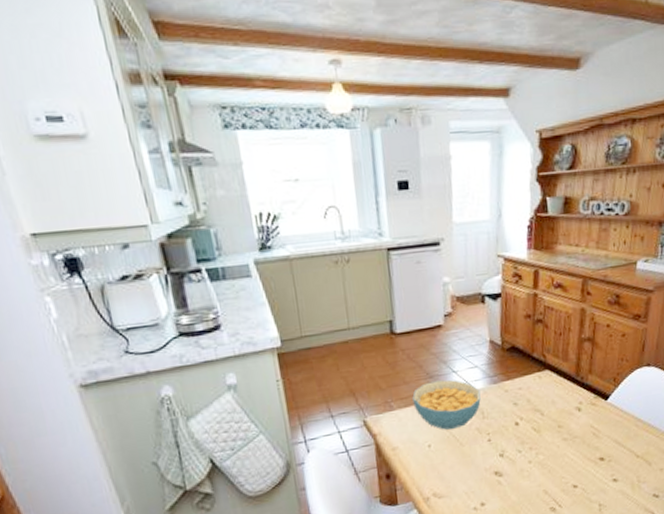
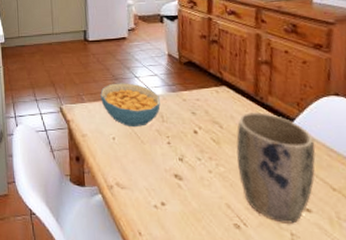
plant pot: none [555,392,626,498] -> present [236,112,316,225]

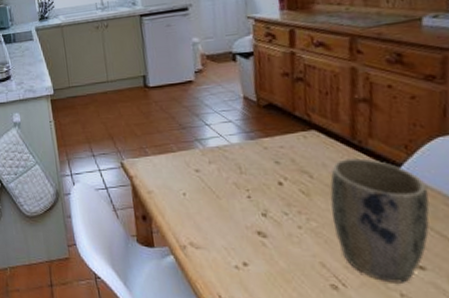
cereal bowl: present [100,83,161,128] -> none [166,132,237,182]

